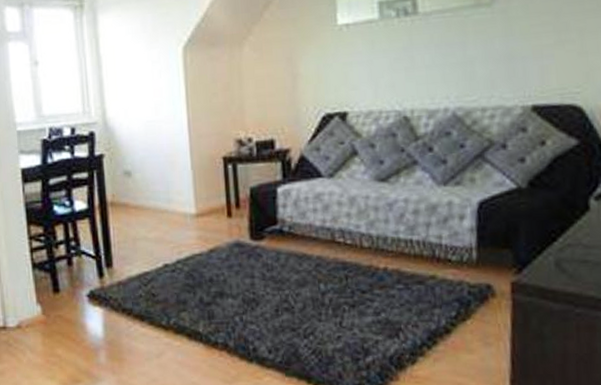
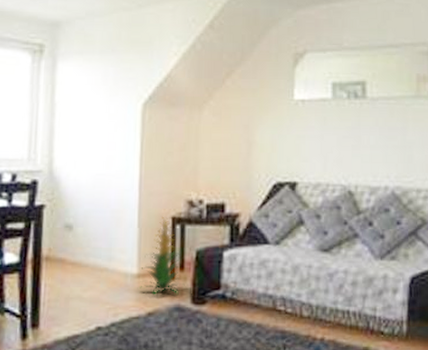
indoor plant: none [197,157,242,233] -> present [137,216,185,295]

